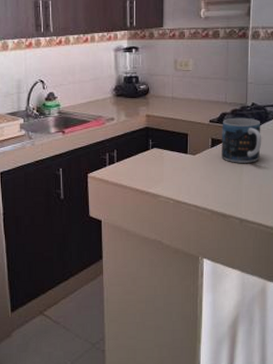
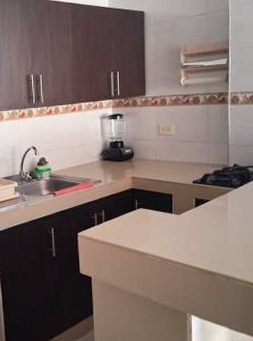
mug: present [222,117,262,163] -> none [205,178,246,222]

